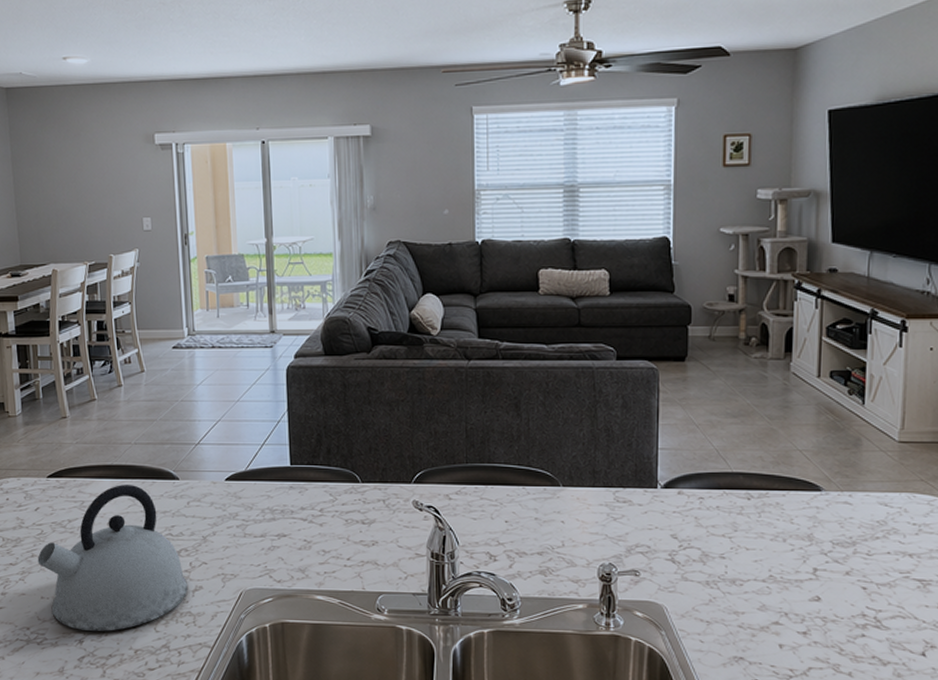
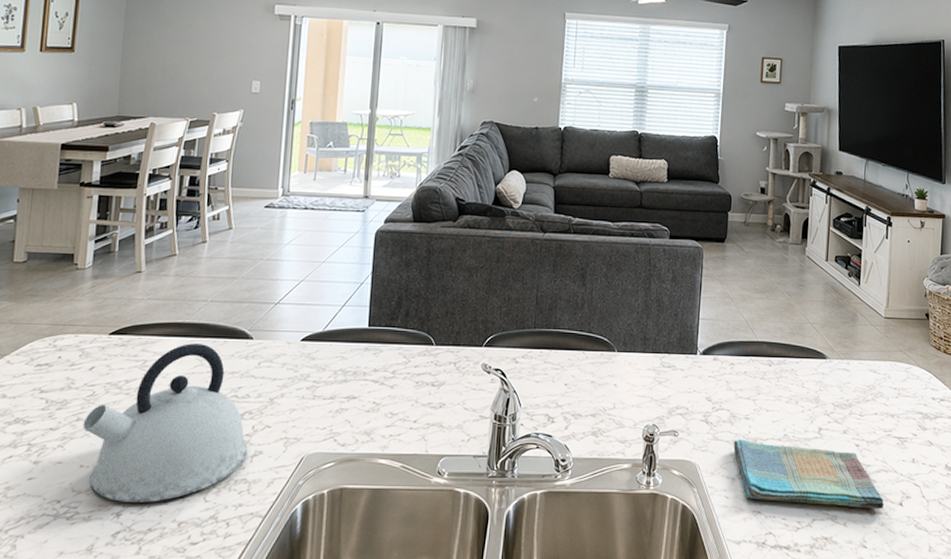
dish towel: none [707,579,902,659] -> present [733,439,885,509]

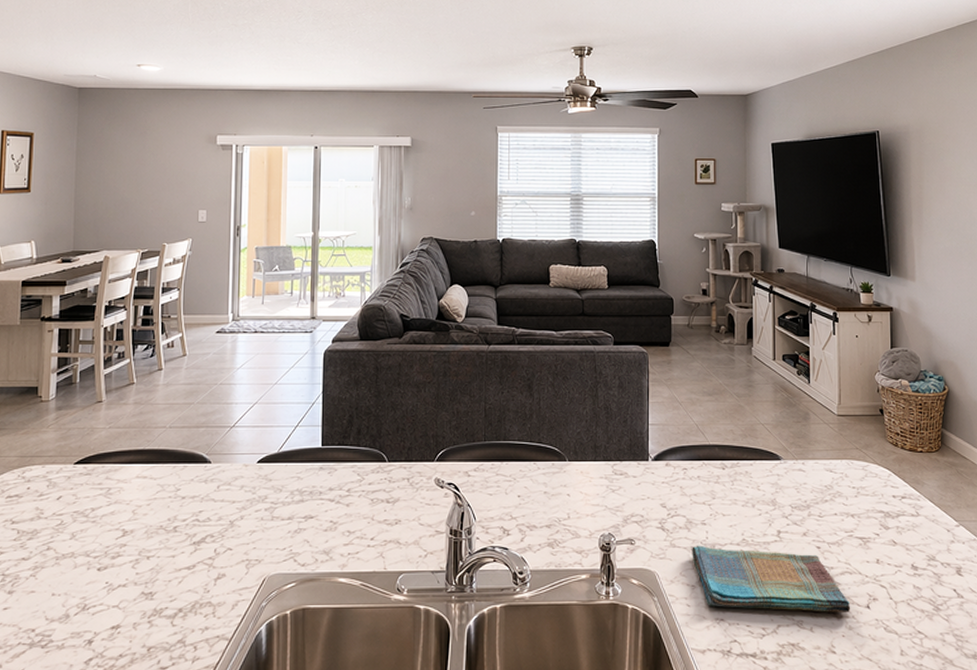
kettle: present [82,343,247,502] -> none [53,470,210,629]

